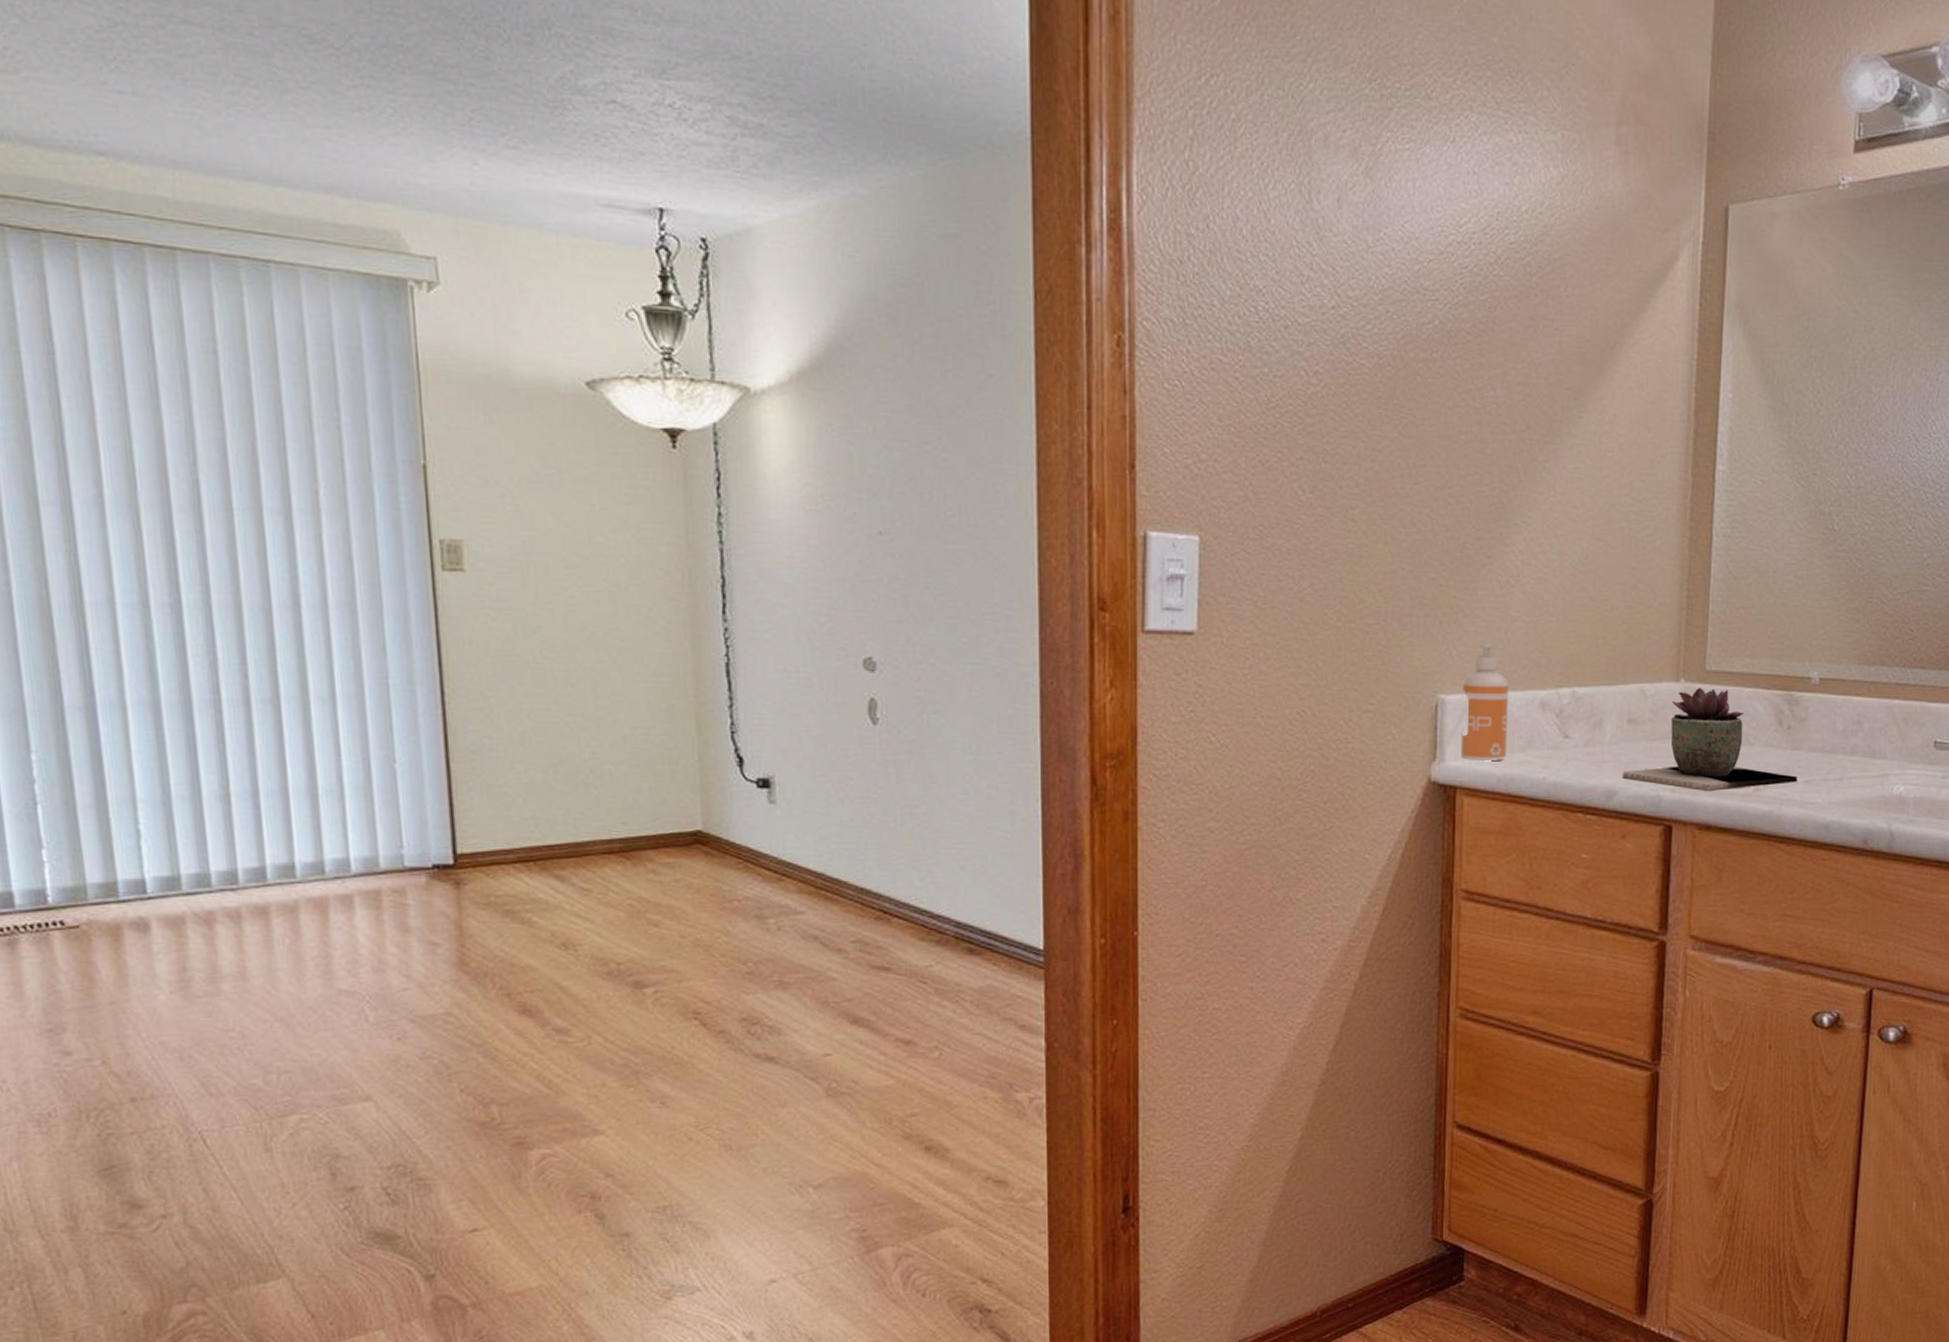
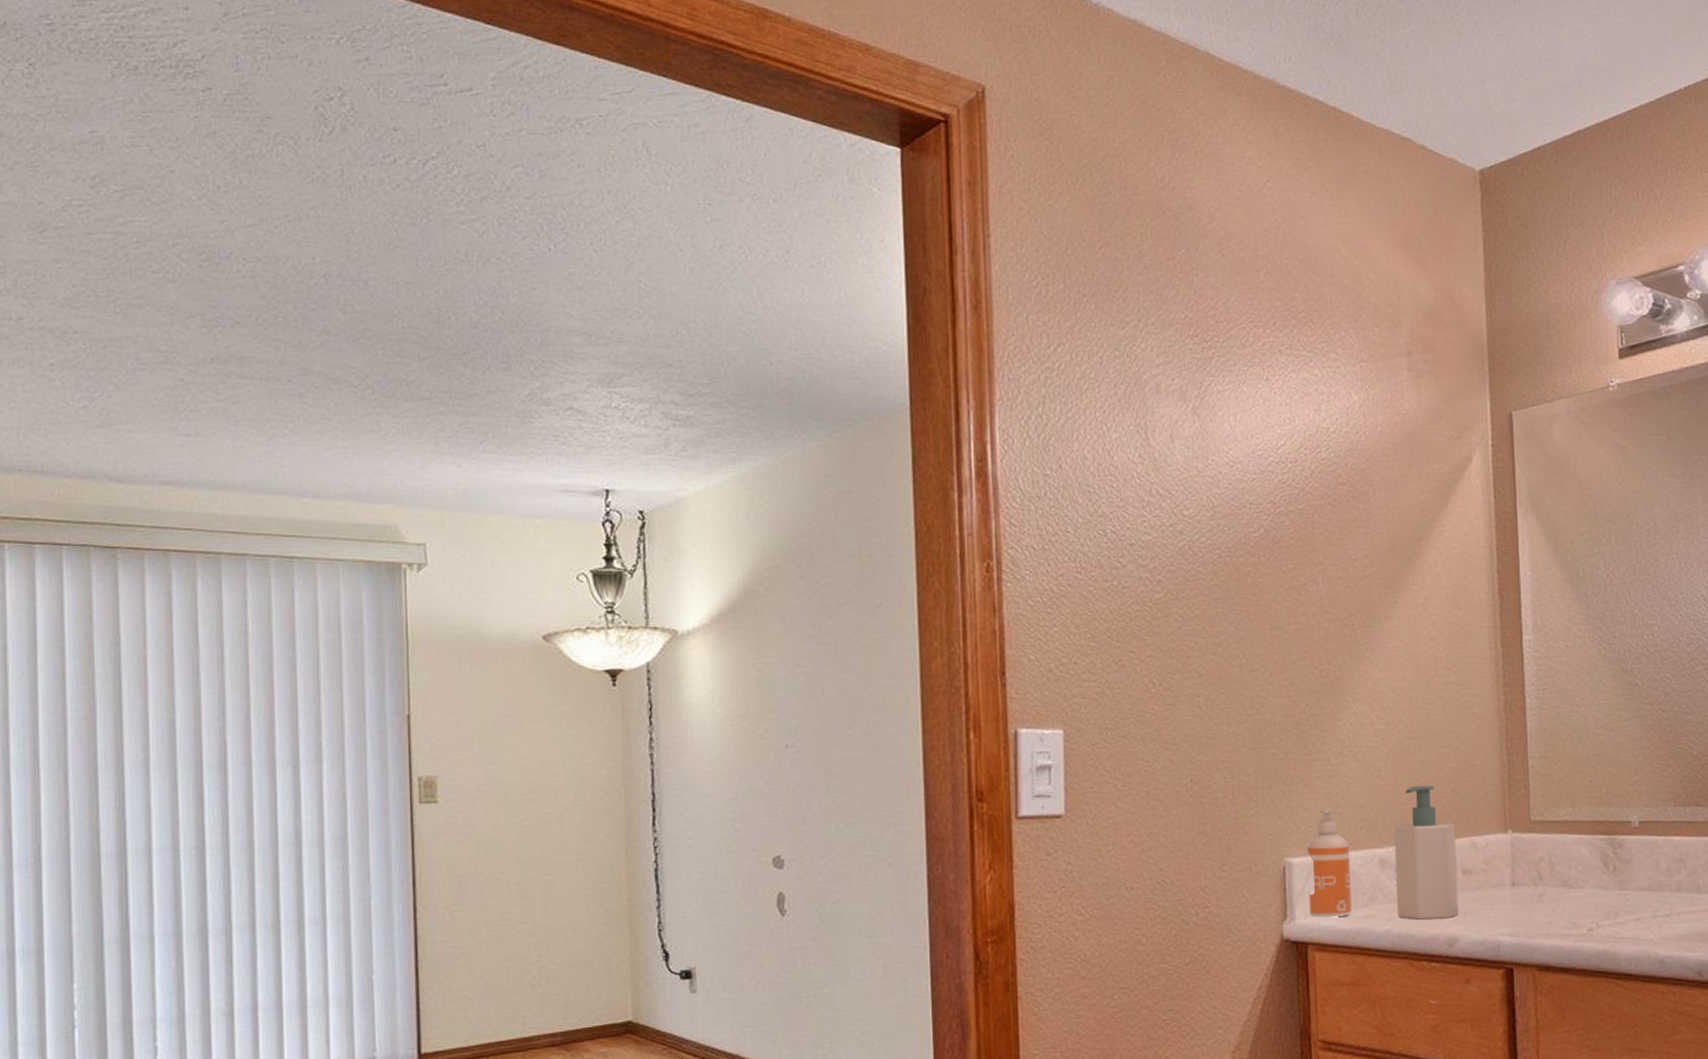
soap bottle: none [1555,625,1624,770] -> present [1394,786,1458,920]
succulent plant: present [1622,687,1798,792] -> none [1461,836,1628,935]

